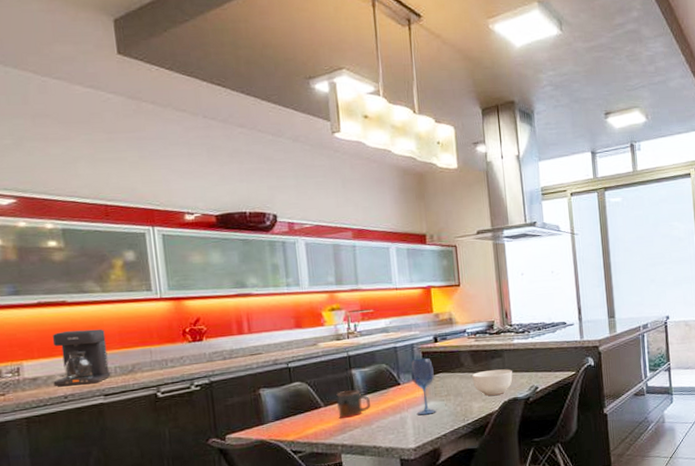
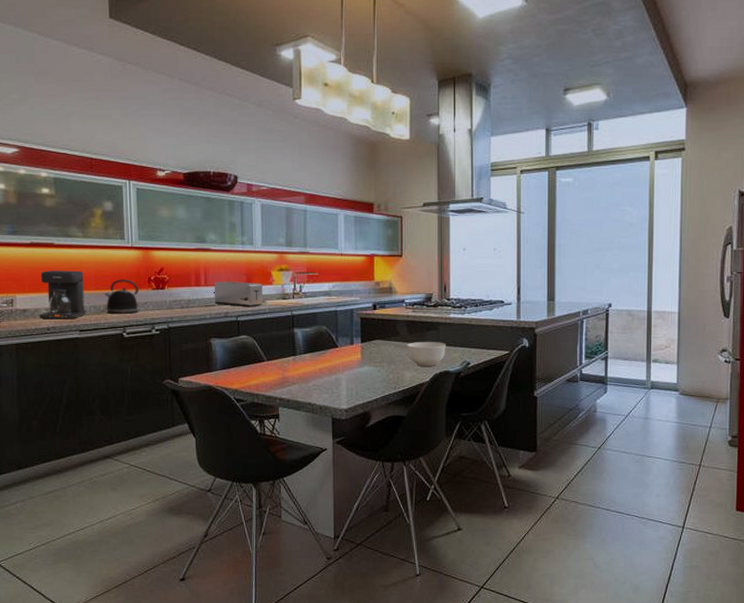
kettle: none [131,333,176,373] -> present [104,279,140,314]
toaster: none [259,325,315,352] -> present [214,281,263,307]
mug: present [336,390,371,418] -> none [278,348,309,373]
wineglass: present [411,357,436,416] -> none [349,323,370,379]

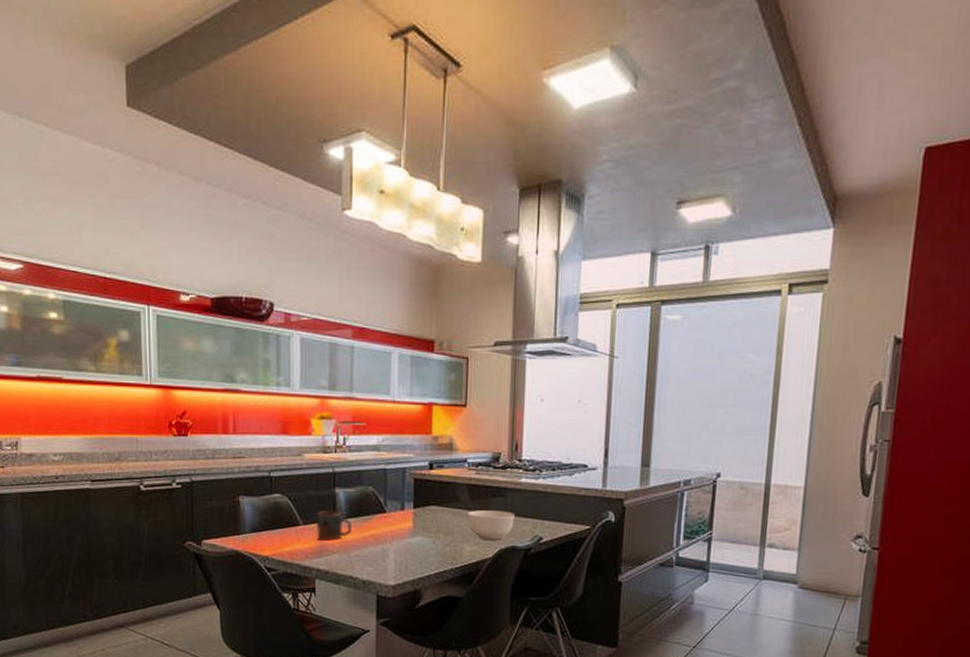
coffee maker: present [39,270,86,319] -> none [46,410,99,467]
kettle: present [104,279,140,314] -> none [119,422,159,463]
toaster: present [214,281,263,307] -> none [243,429,300,461]
mug: none [278,348,309,373] -> present [317,511,351,541]

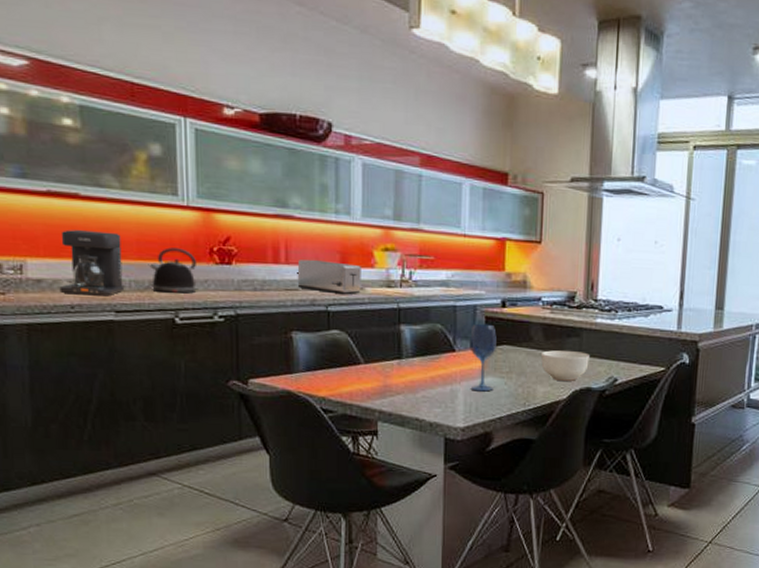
coffee maker: none [46,410,99,467] -> present [59,230,125,296]
kettle: none [119,422,159,463] -> present [149,247,198,294]
toaster: none [243,429,300,461] -> present [297,259,361,295]
mug: present [317,511,351,541] -> none [379,349,418,381]
wineglass: none [399,485,425,551] -> present [470,323,497,392]

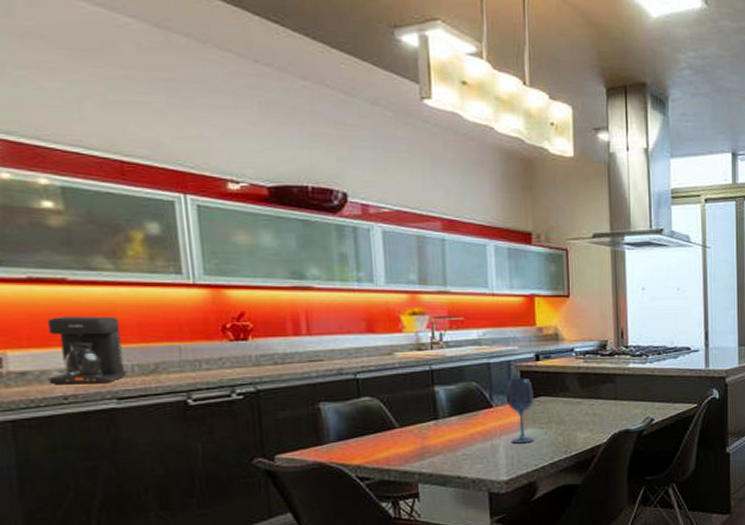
kettle: present [149,247,198,294] -> none [154,327,212,375]
toaster: present [297,259,361,295] -> none [320,328,391,362]
bowl: present [540,349,589,381] -> none [577,395,625,426]

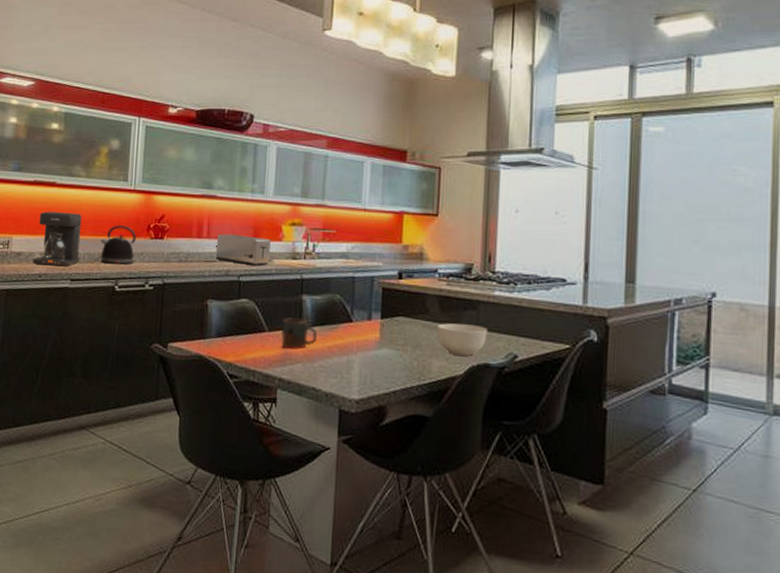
kettle: none [154,327,212,375] -> present [100,225,137,265]
toaster: none [320,328,391,362] -> present [215,233,271,266]
mug: none [415,410,456,442] -> present [281,318,317,350]
wineglass: present [506,377,534,444] -> none [366,294,393,364]
bowl: none [577,395,625,426] -> present [436,323,487,356]

